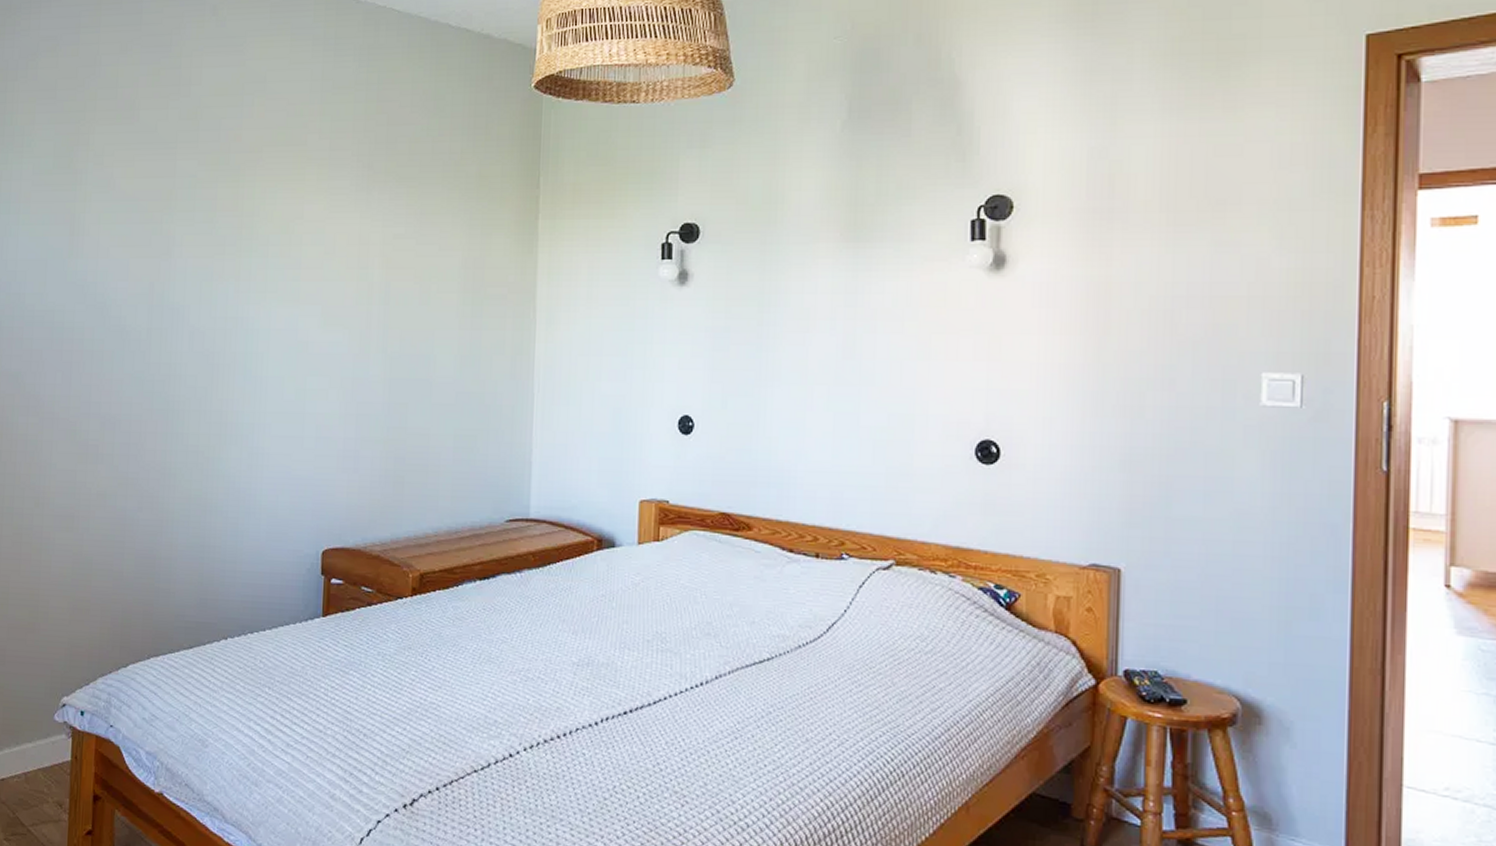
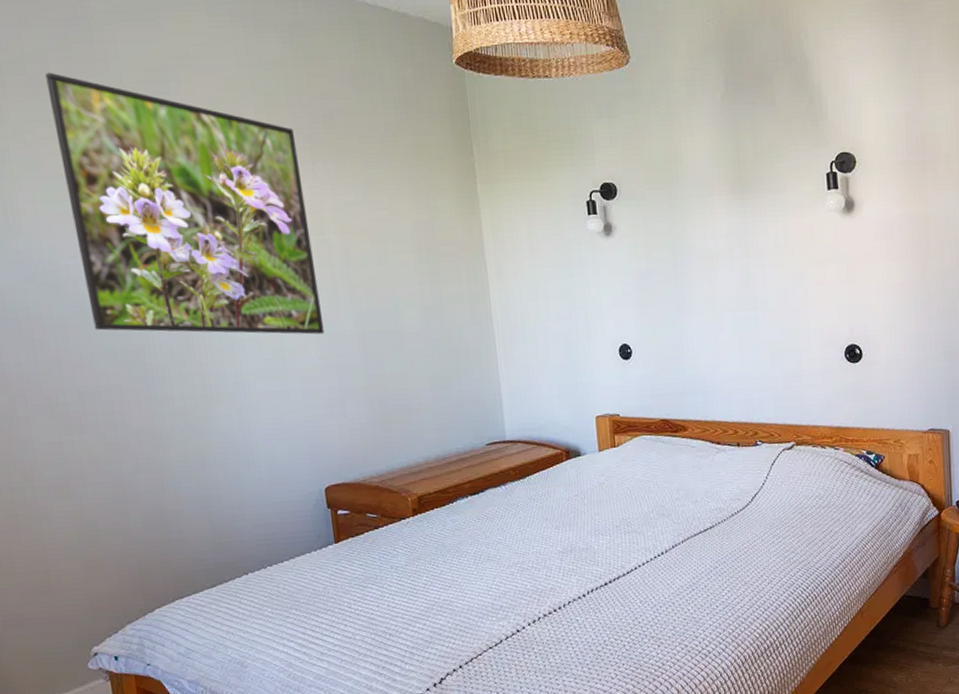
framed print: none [128,96,355,377] -> present [45,72,325,335]

